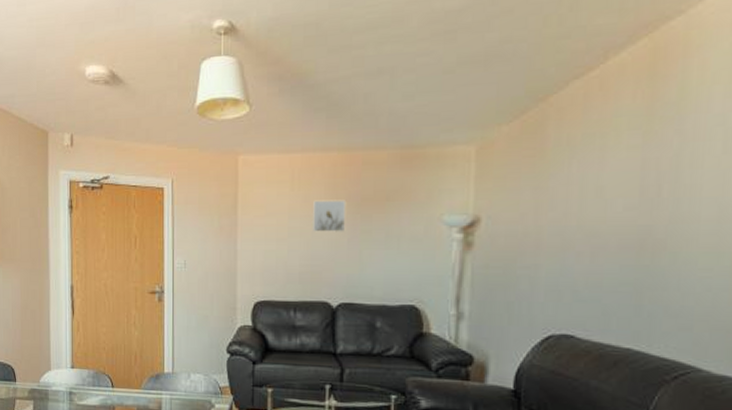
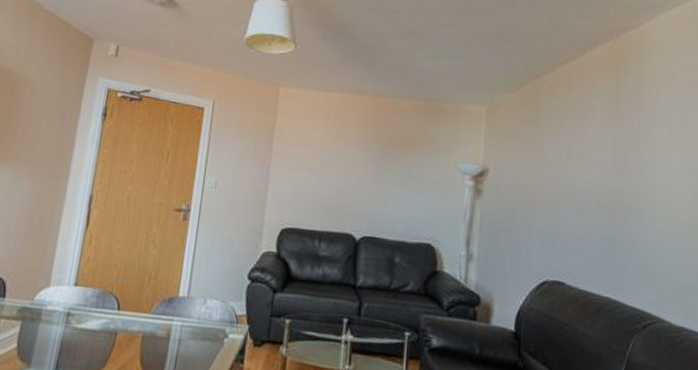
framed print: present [311,199,347,232] -> none [342,136,375,169]

